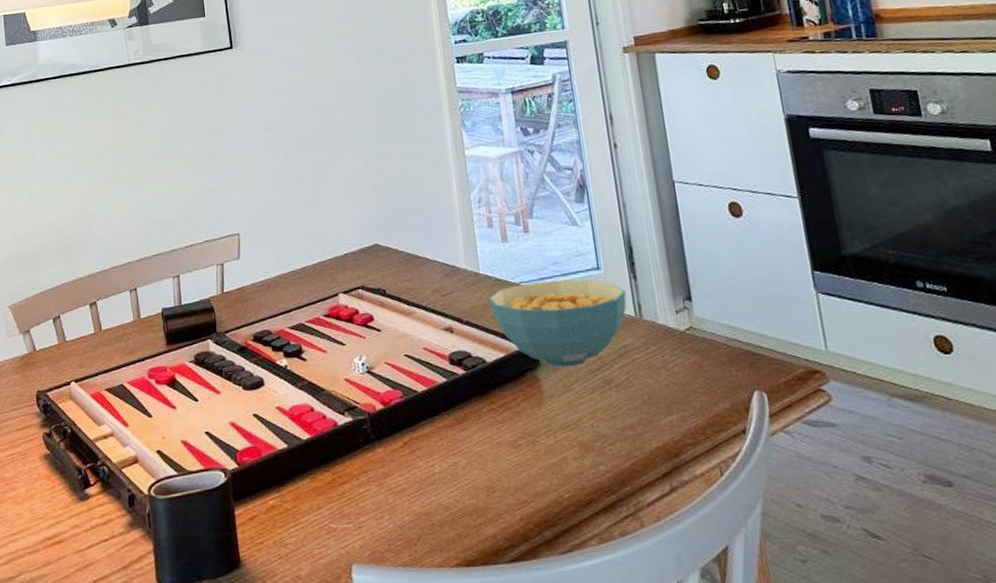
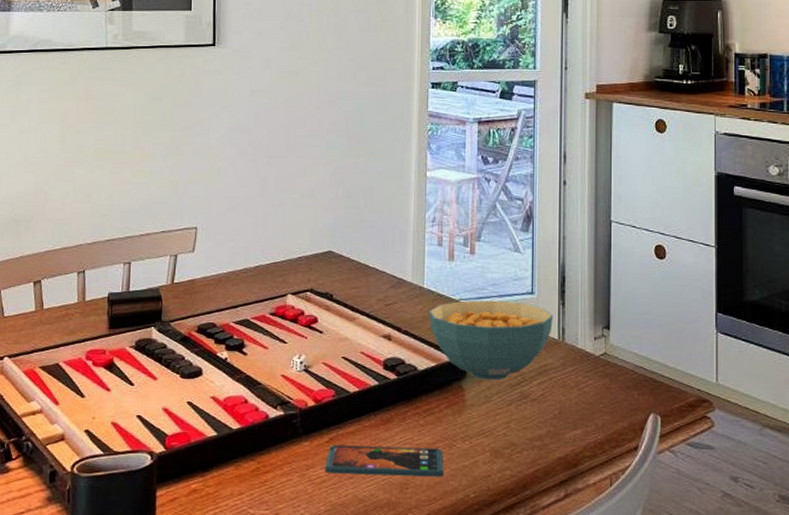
smartphone: none [402,446,531,480] -> present [324,445,444,477]

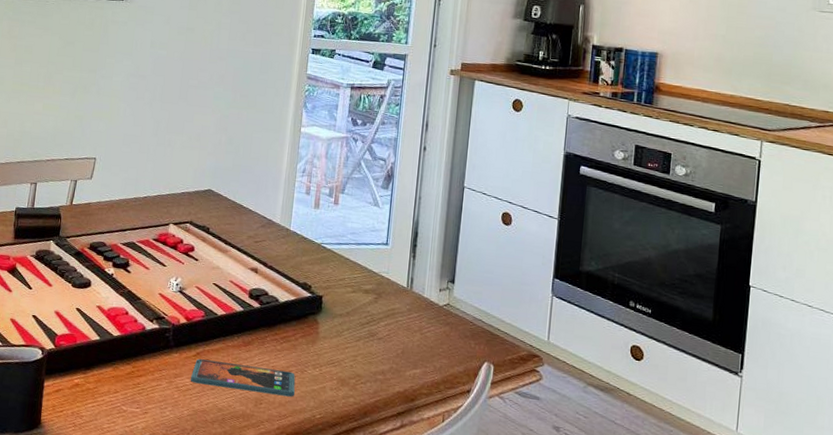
cereal bowl: present [429,300,553,381] -> none [292,244,404,318]

